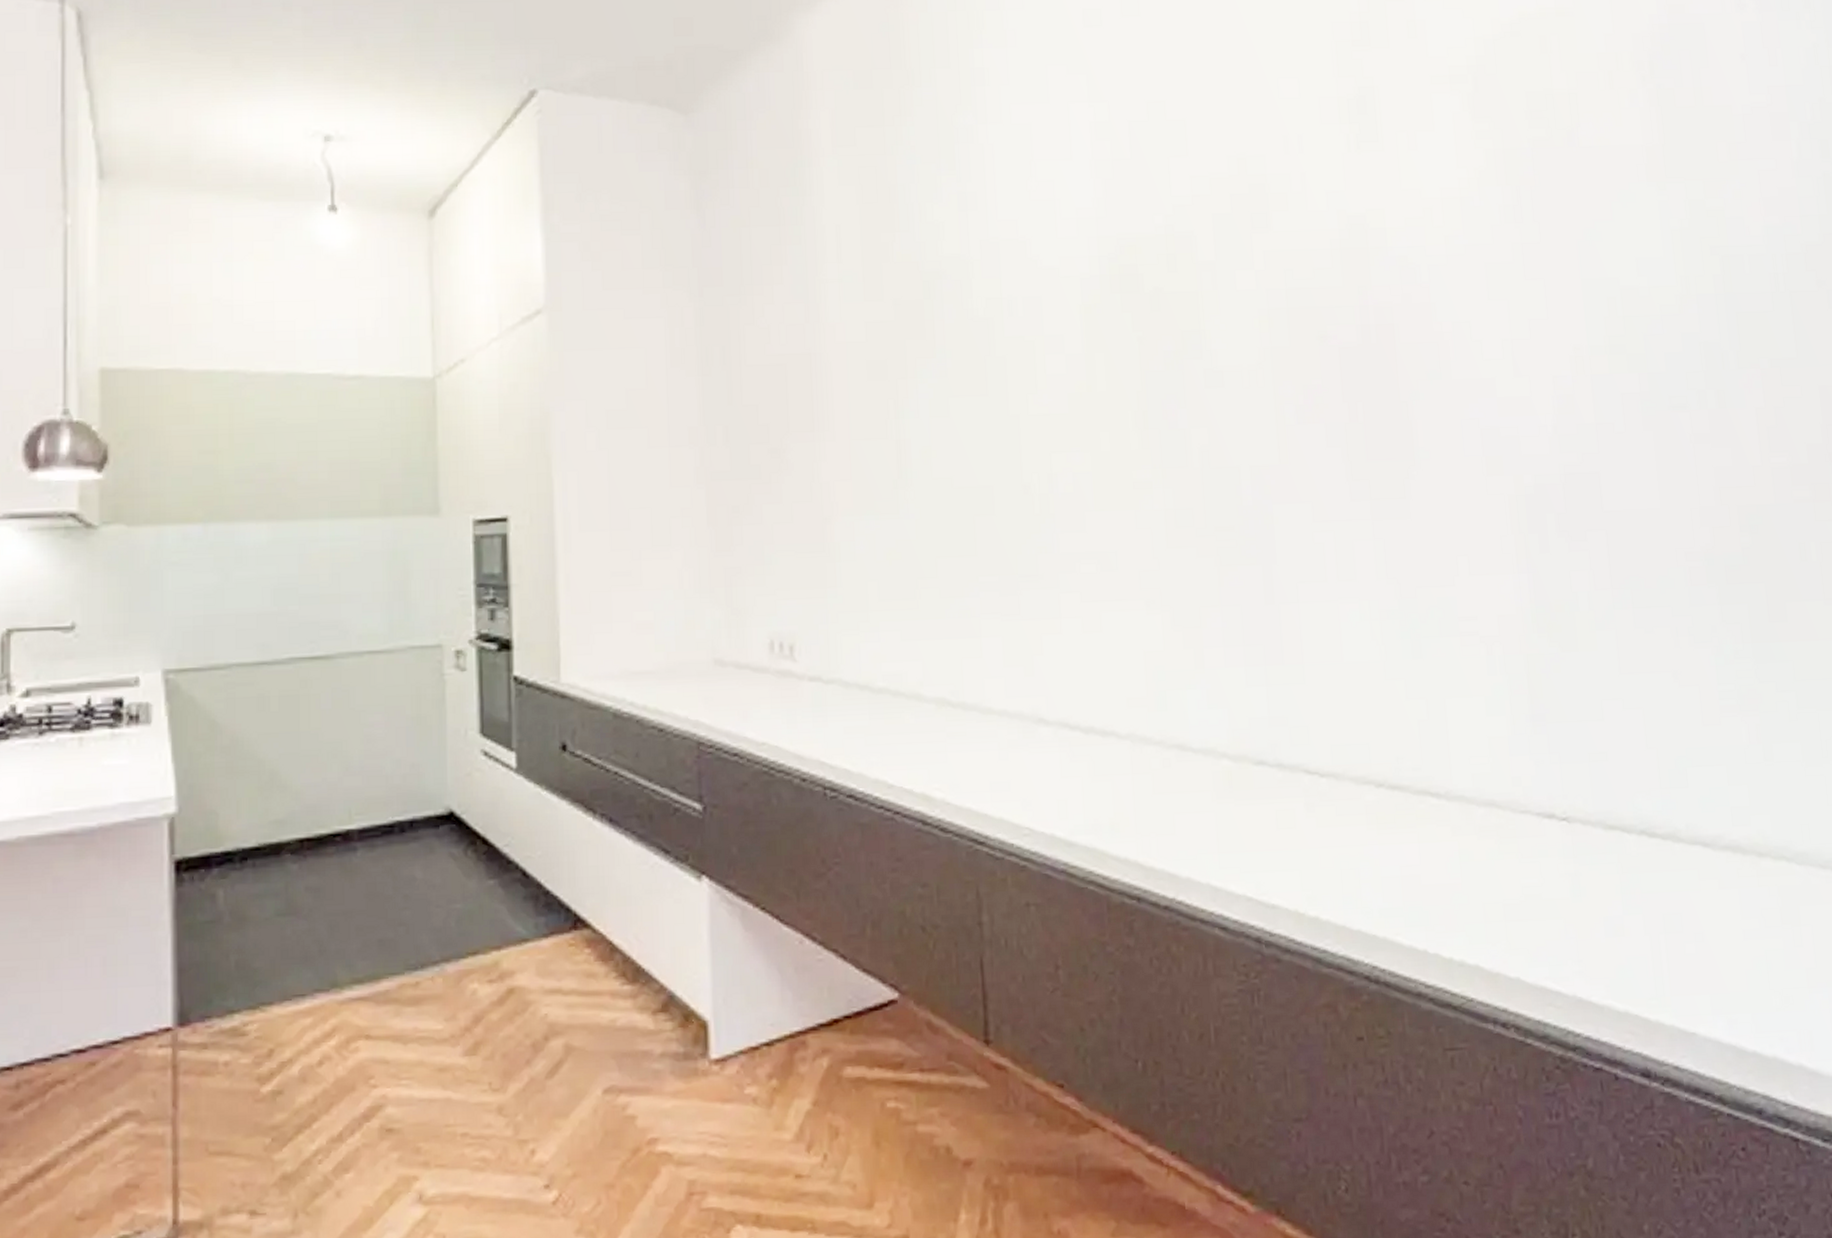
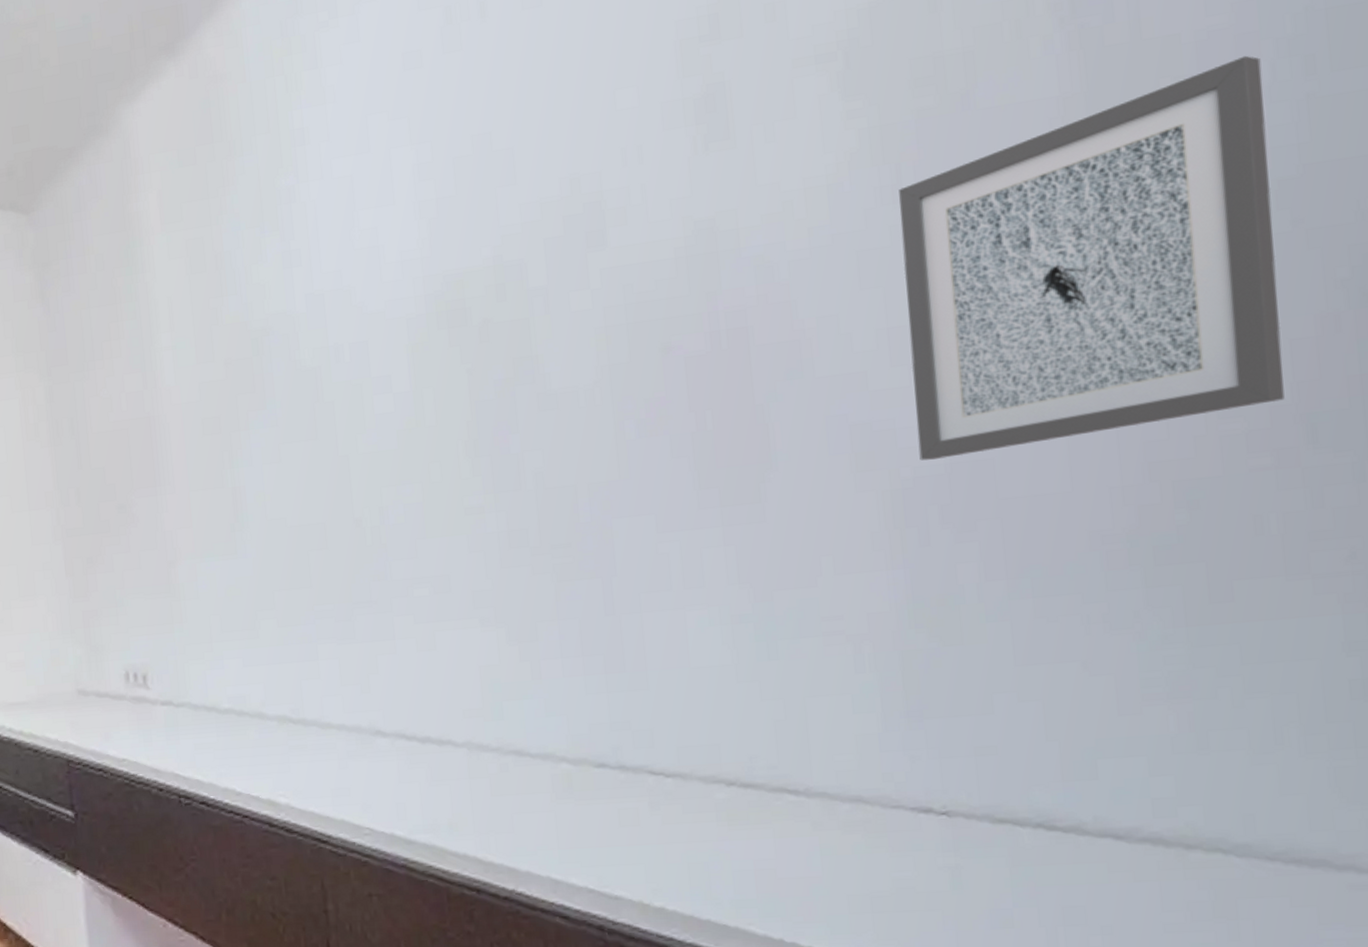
wall art: none [1519,133,1818,469] -> present [899,55,1285,461]

